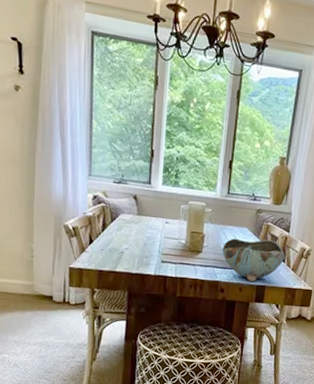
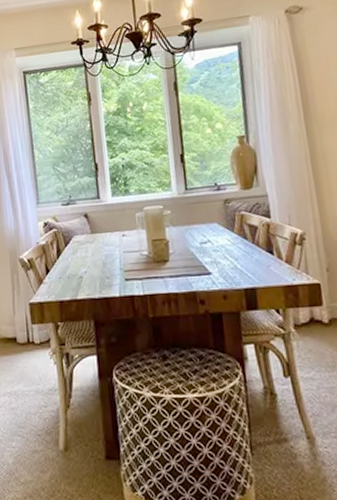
bowl: present [222,238,285,281] -> none [192,230,273,285]

